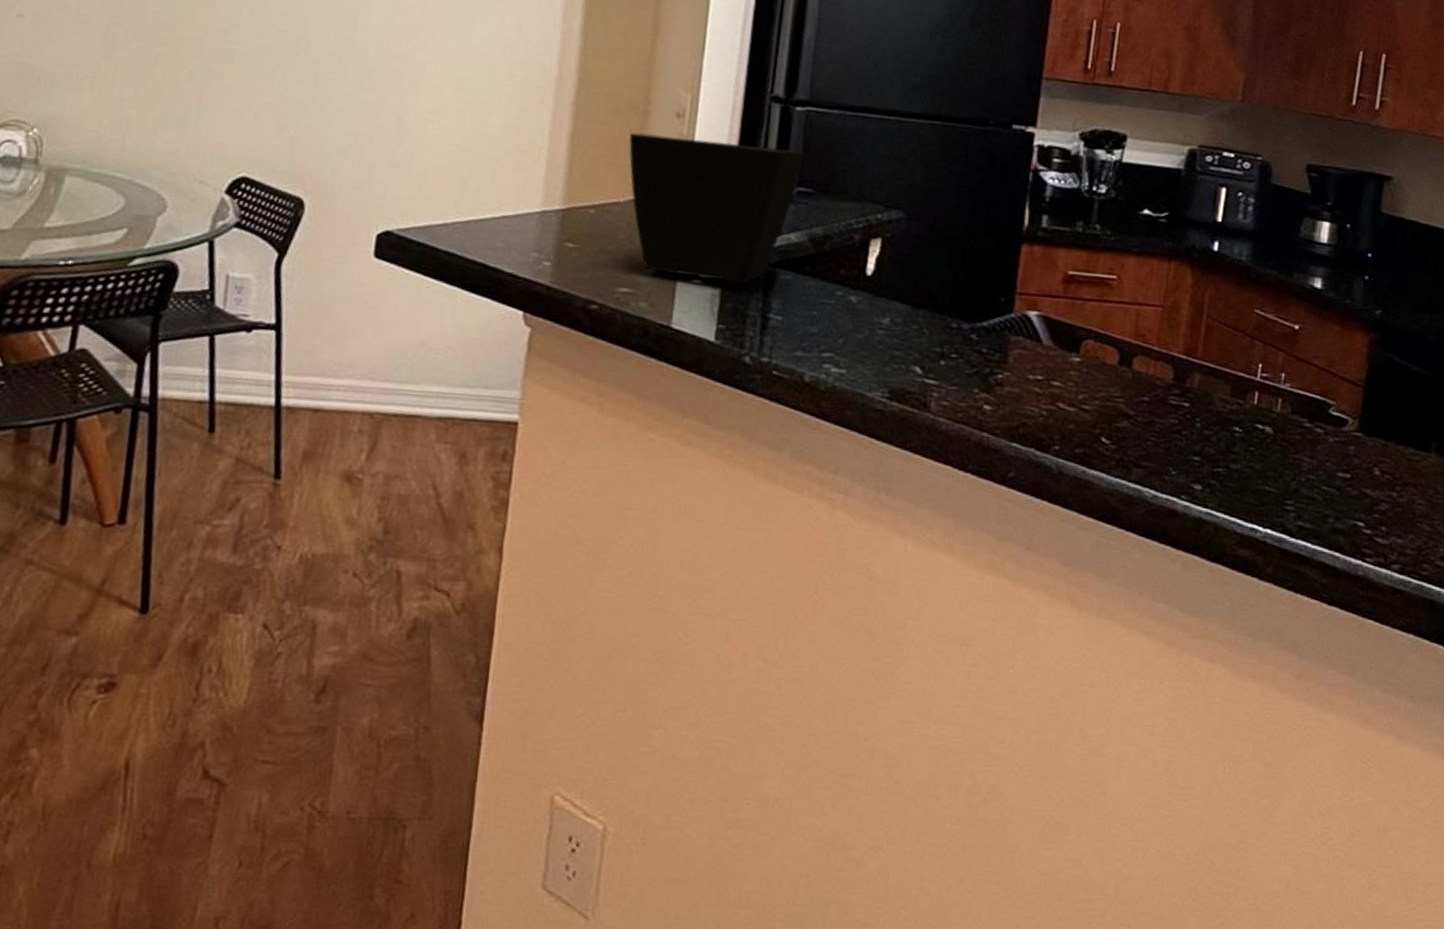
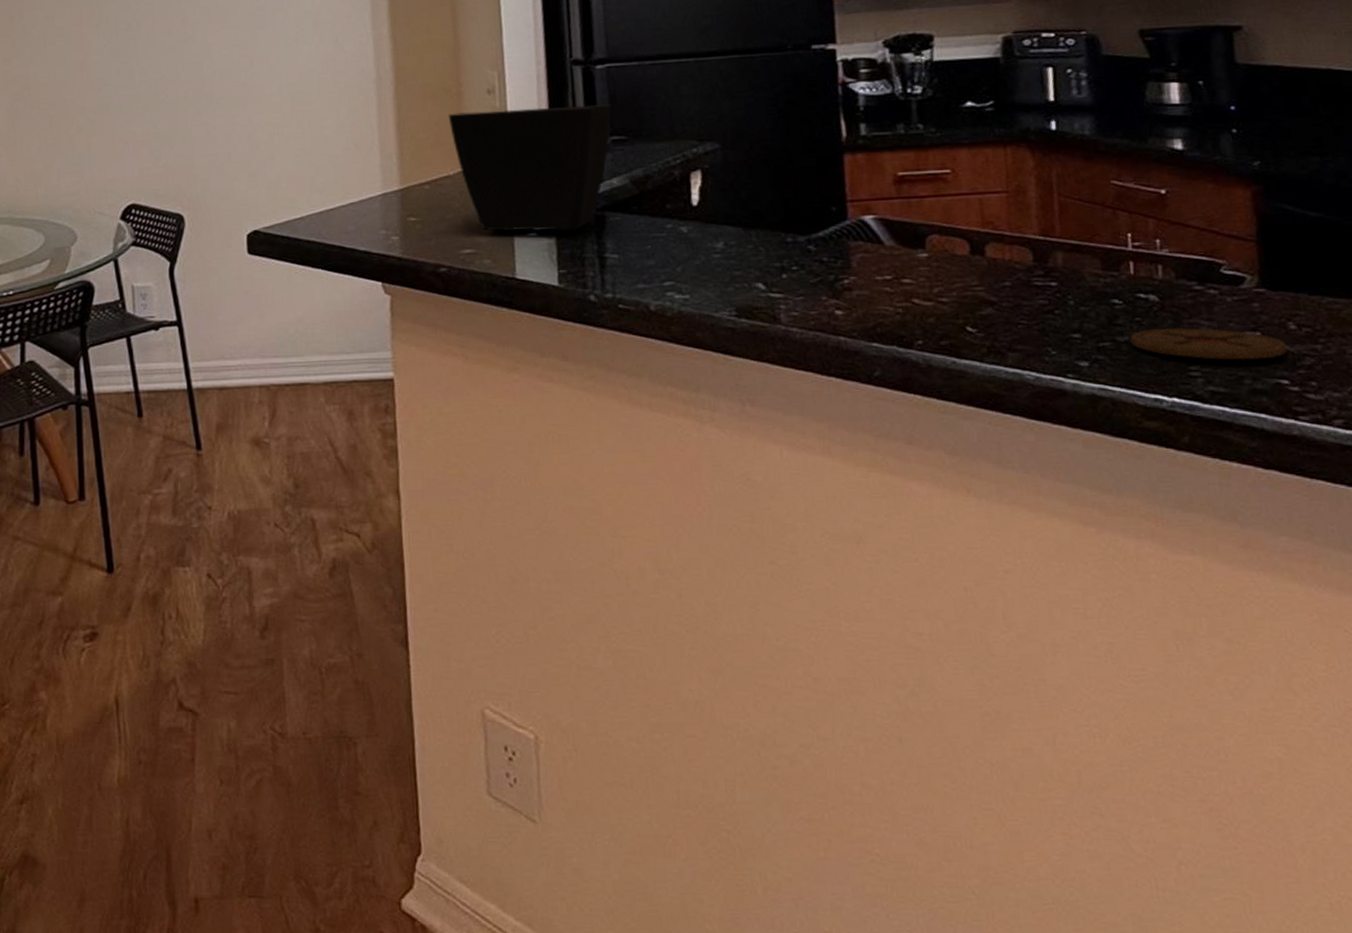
coaster: none [1241,459,1369,501] -> present [1130,328,1288,361]

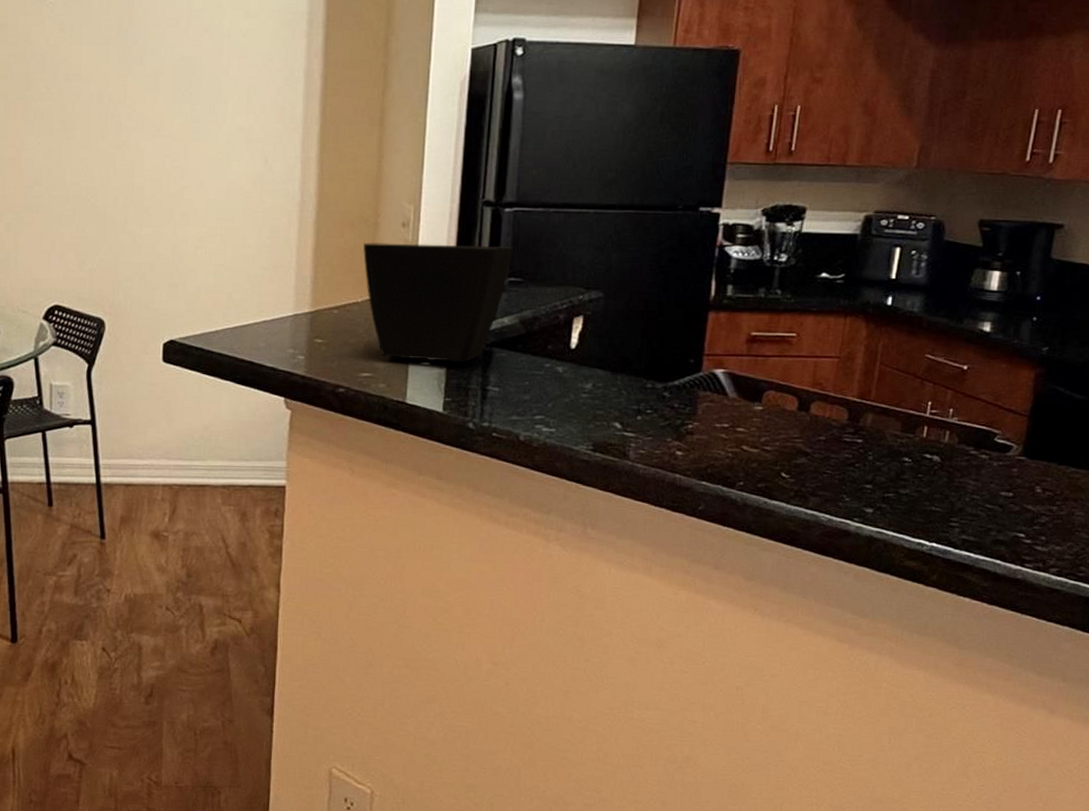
coaster: present [1130,328,1288,361] -> none [910,484,1031,516]

